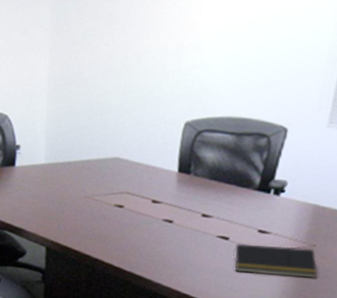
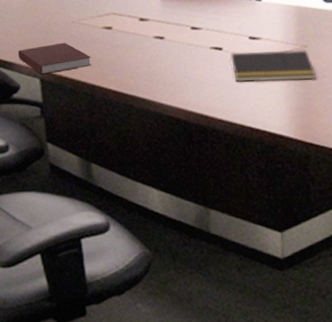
notebook: none [28,215,99,244] -> present [17,42,92,75]

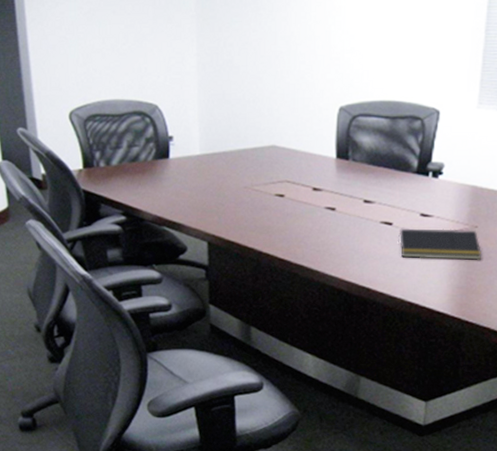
notebook: present [17,42,92,75] -> none [187,207,261,238]

